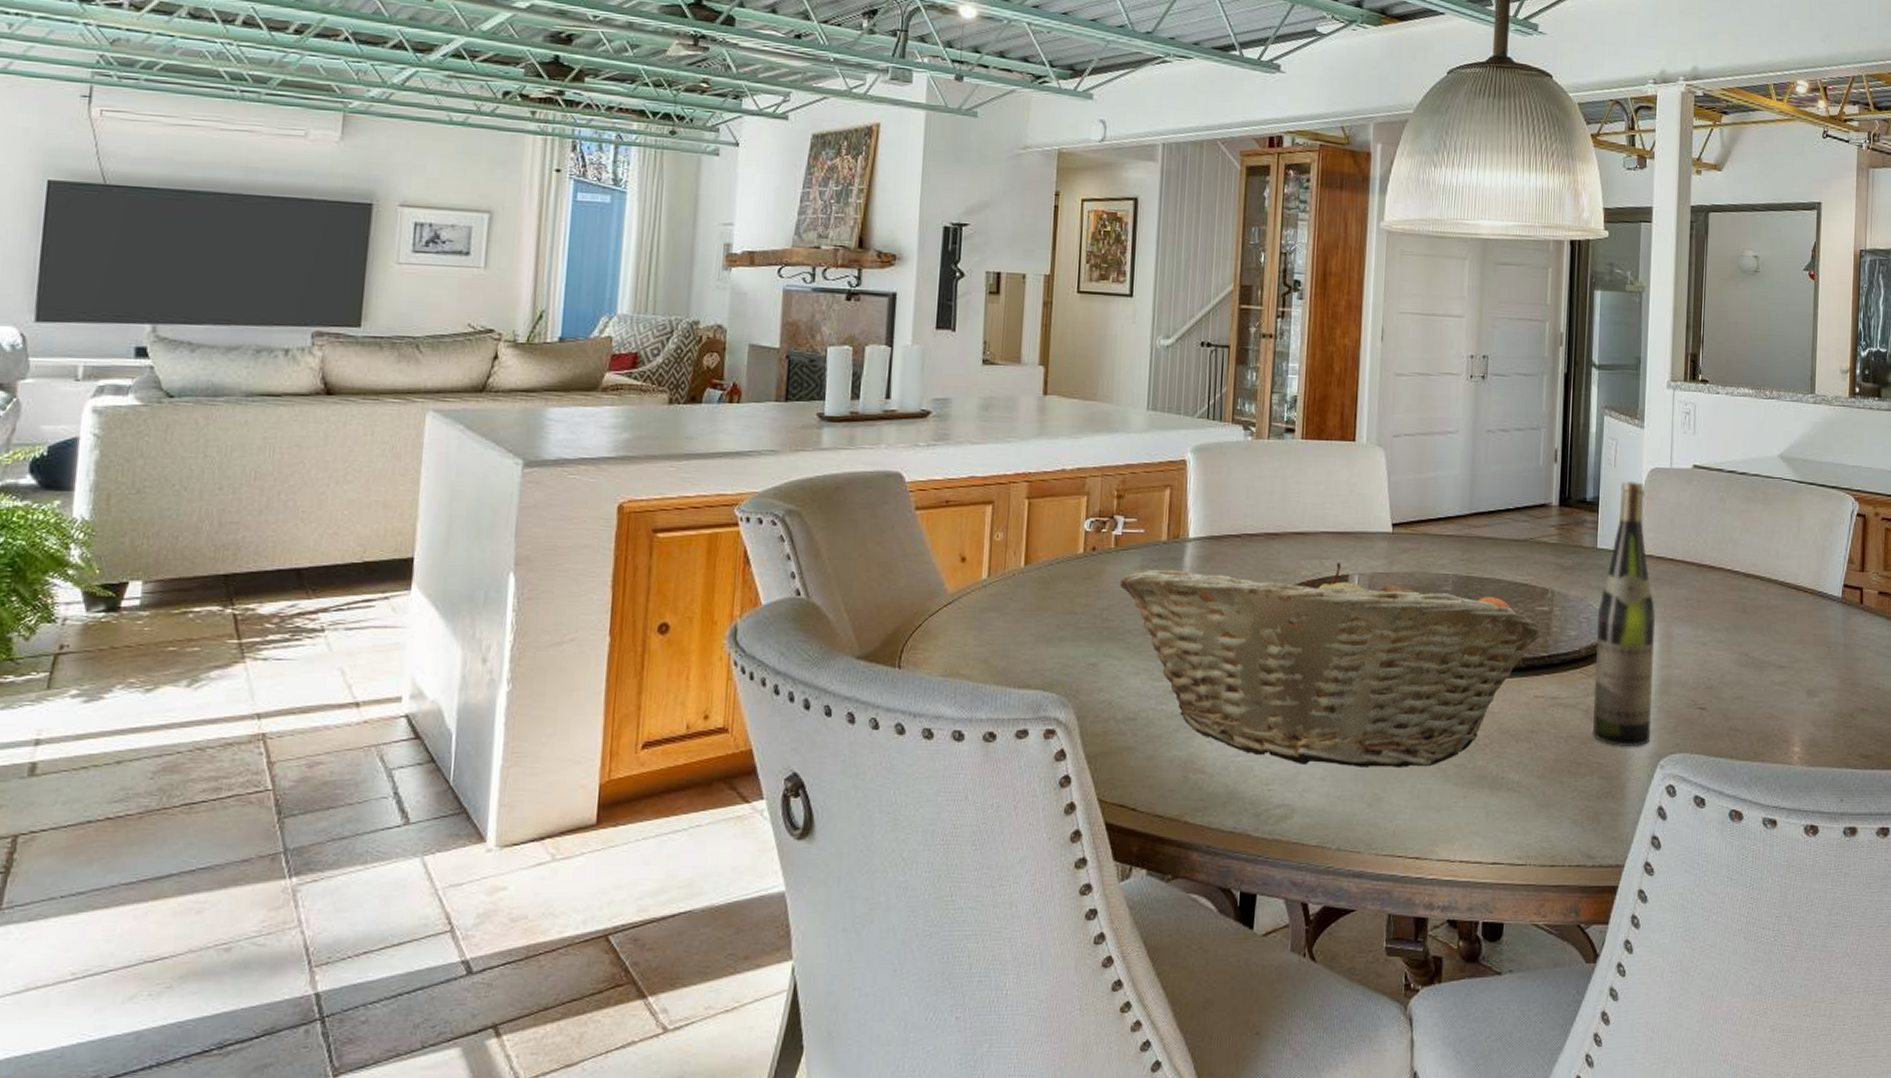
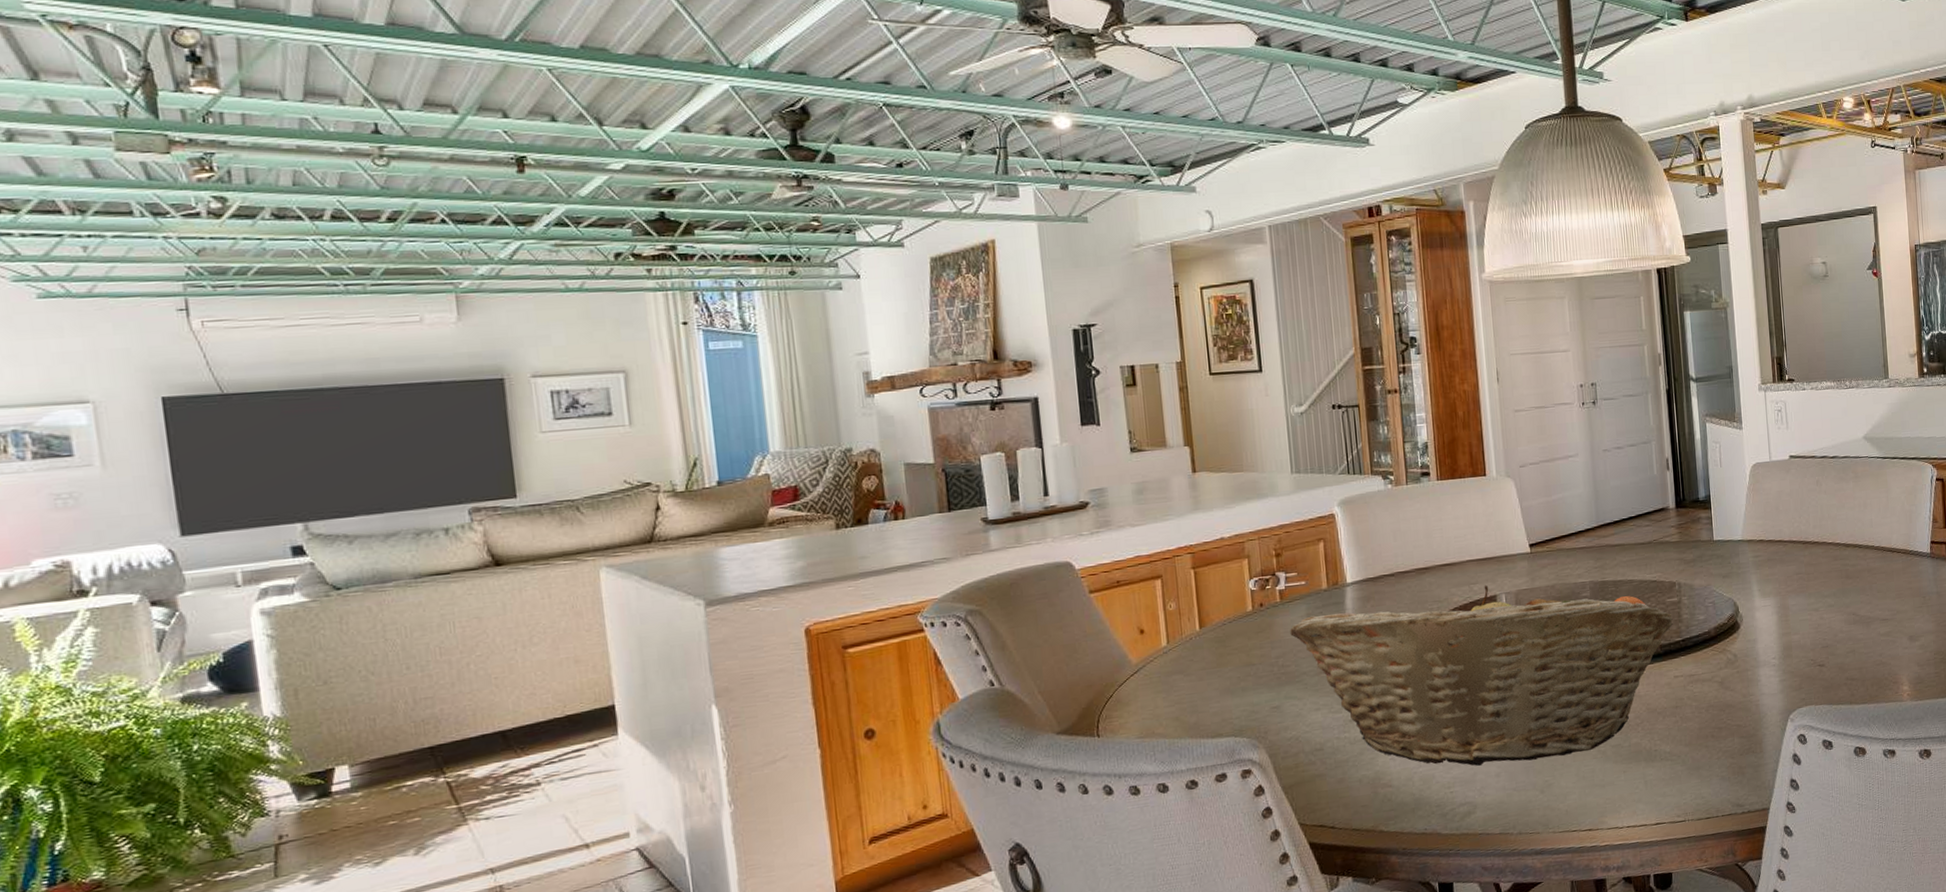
wine bottle: present [1593,480,1656,748] -> none [1721,477,1780,709]

